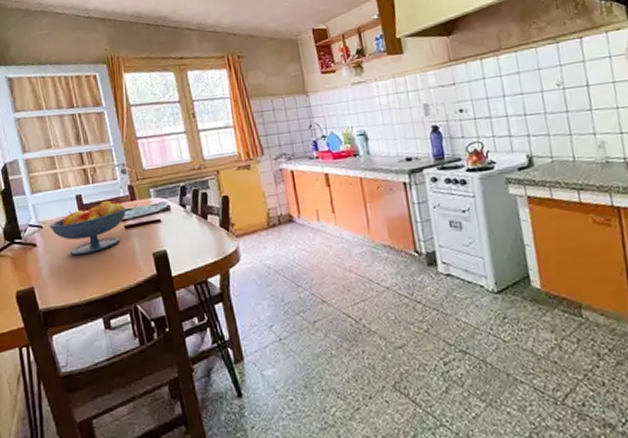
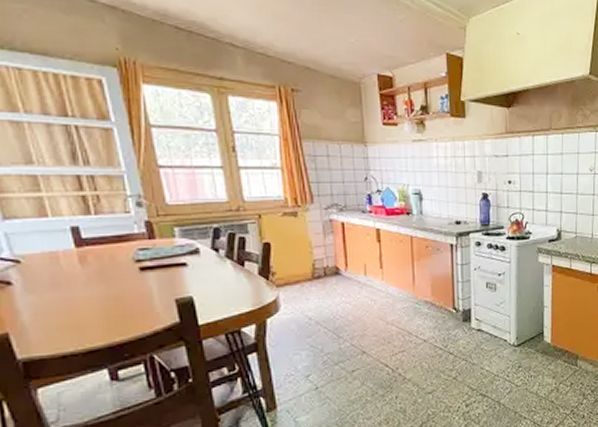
fruit bowl: present [49,199,127,256] -> none [31,235,143,299]

